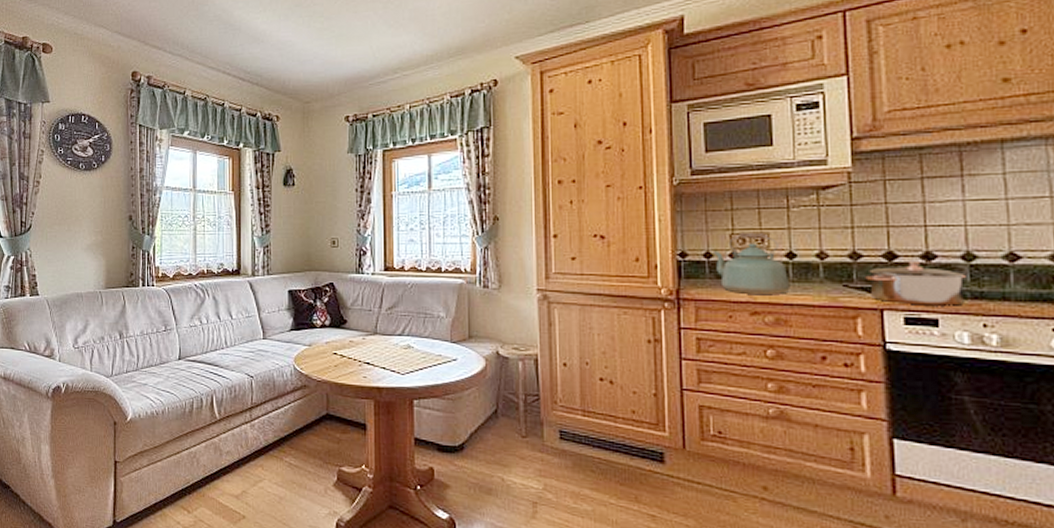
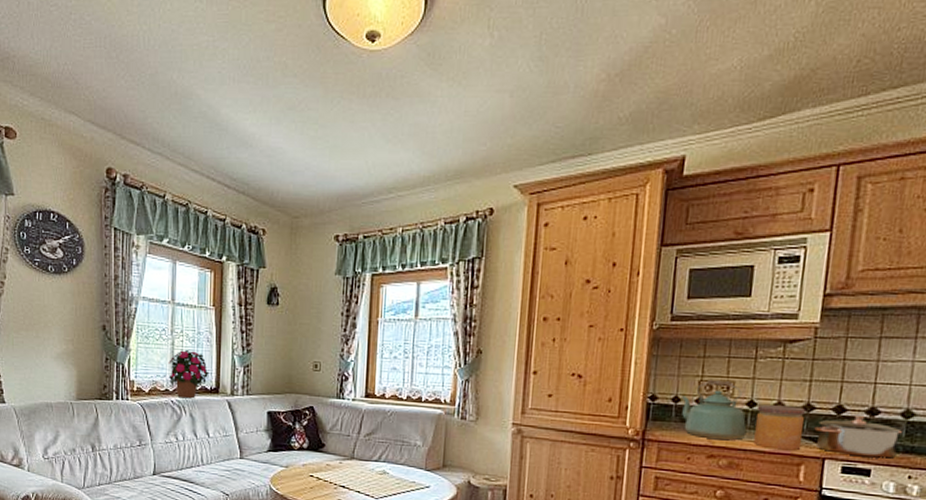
potted flower: none [191,233,231,282] -> present [168,349,209,399]
jar: none [797,255,854,303] -> present [753,404,805,451]

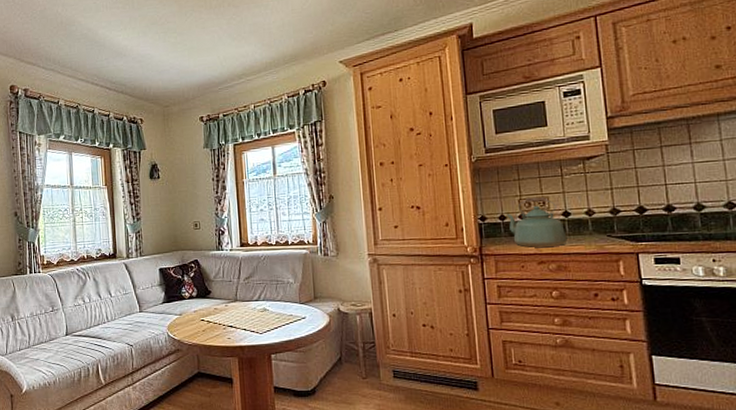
potted flower: present [168,349,209,399] -> none [72,224,107,266]
jar: present [753,404,805,451] -> none [571,211,616,251]
cooking pot: present [814,414,902,459] -> none [623,212,698,249]

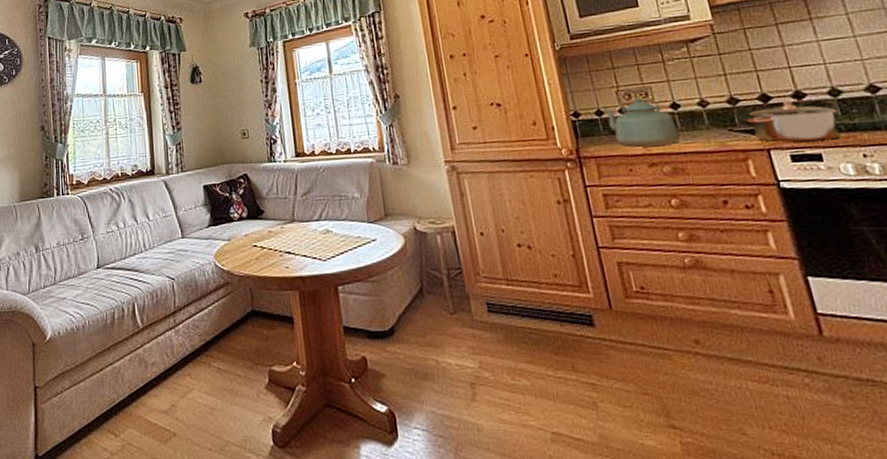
cooking pot: none [623,212,698,249] -> present [746,100,841,143]

